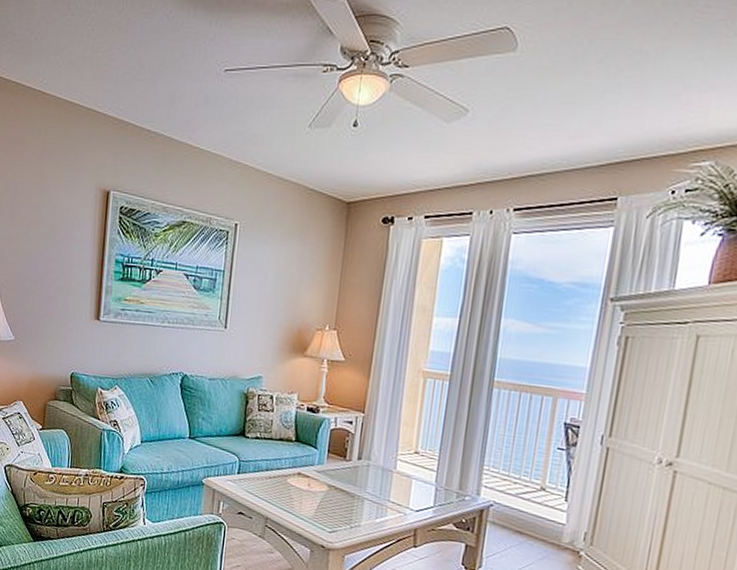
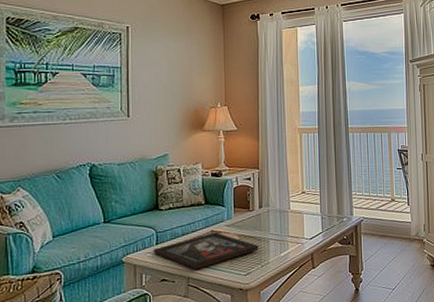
religious icon: none [233,474,350,511] -> present [153,232,259,270]

